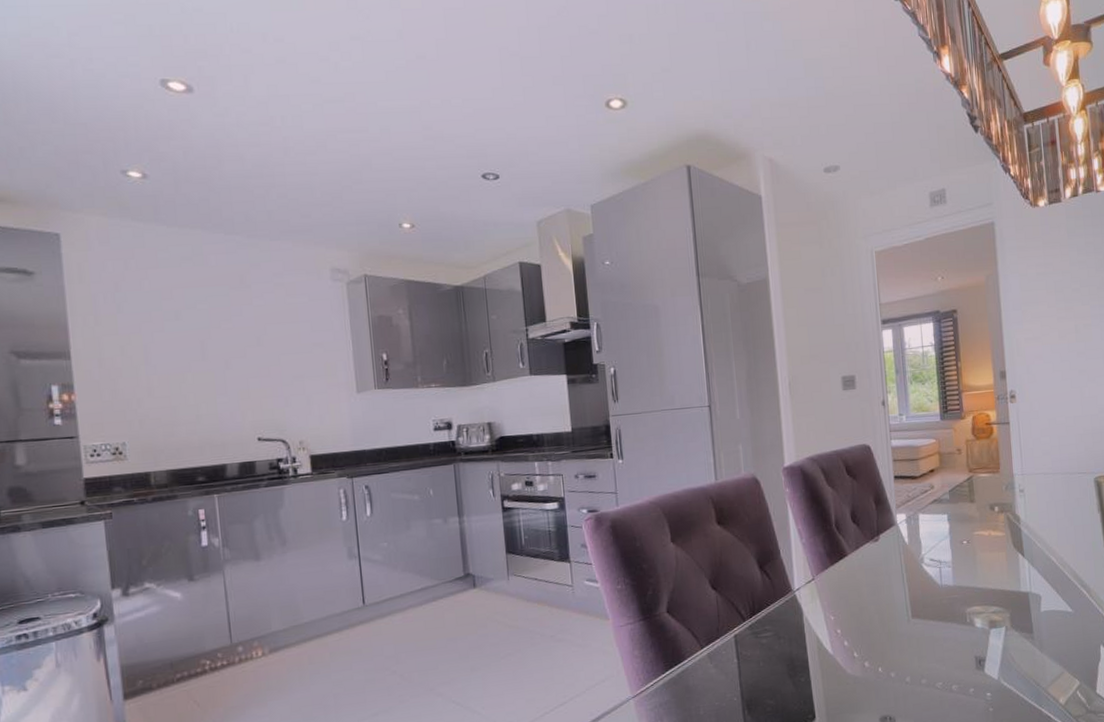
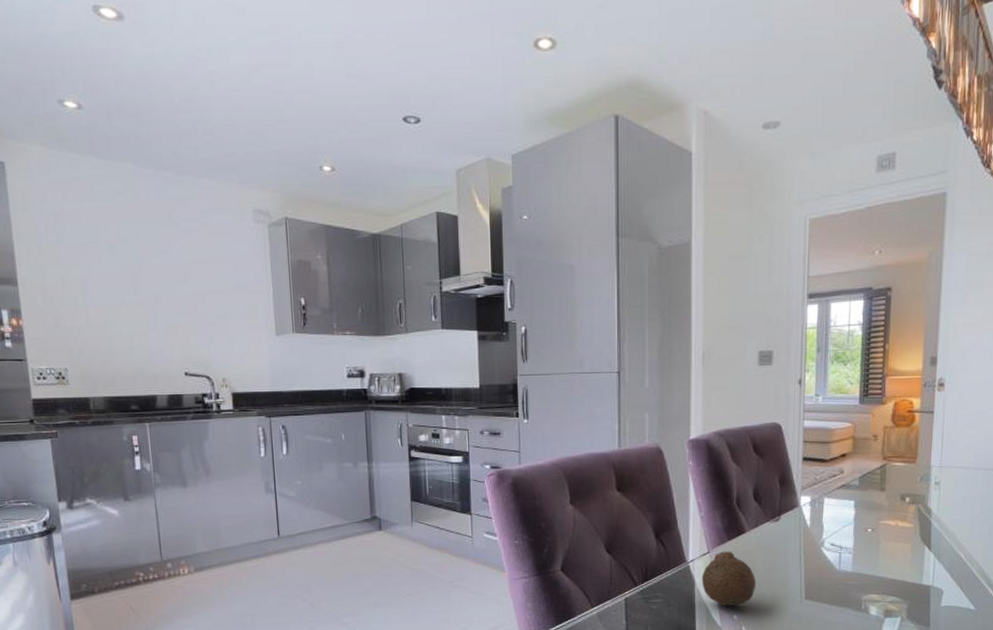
fruit: none [808,576,864,633] -> present [701,551,756,606]

